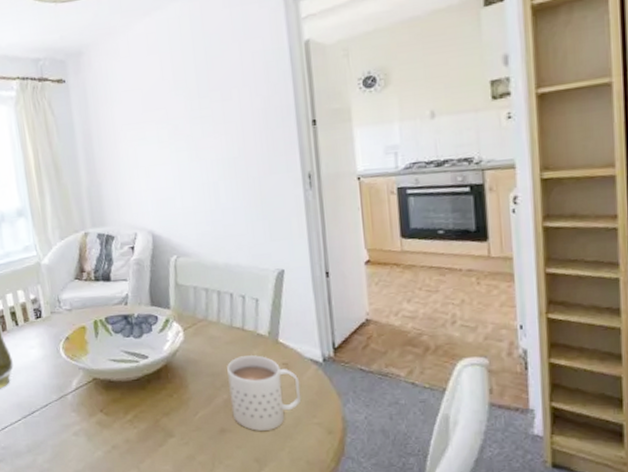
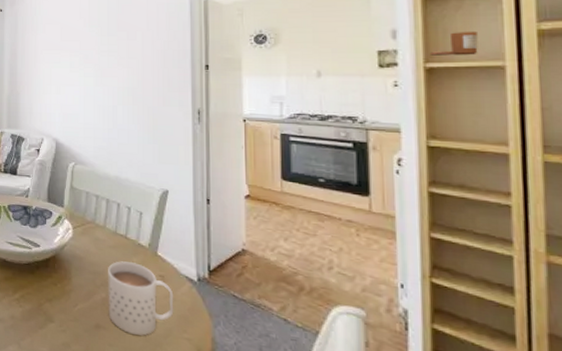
candle: none [541,48,587,80] -> present [429,32,478,56]

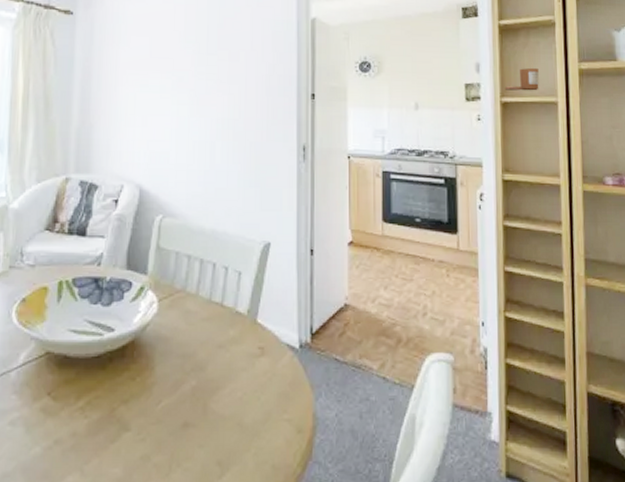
mug: present [107,261,174,336] -> none [198,334,274,427]

